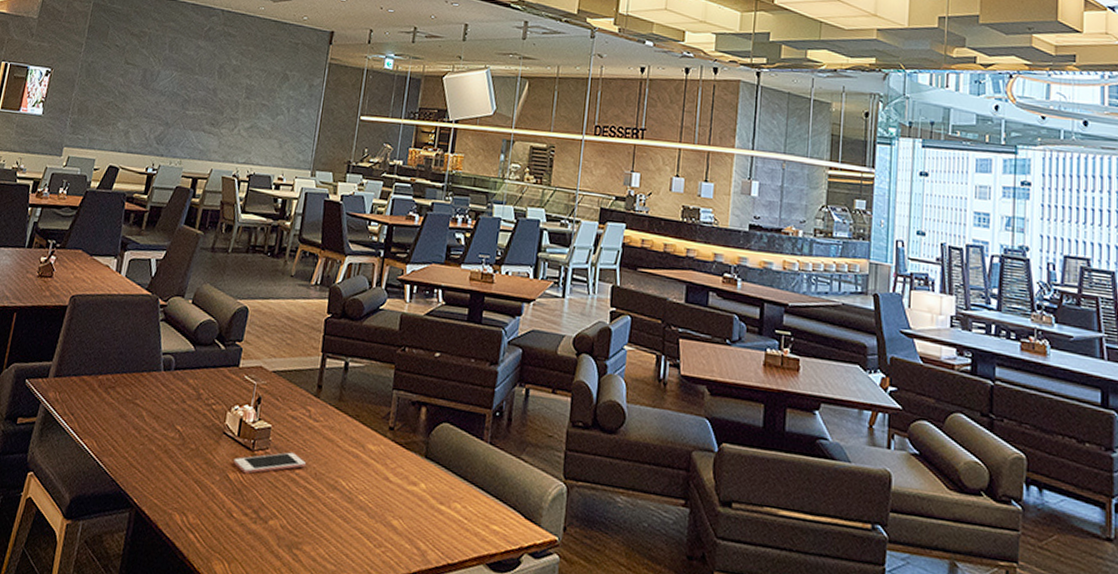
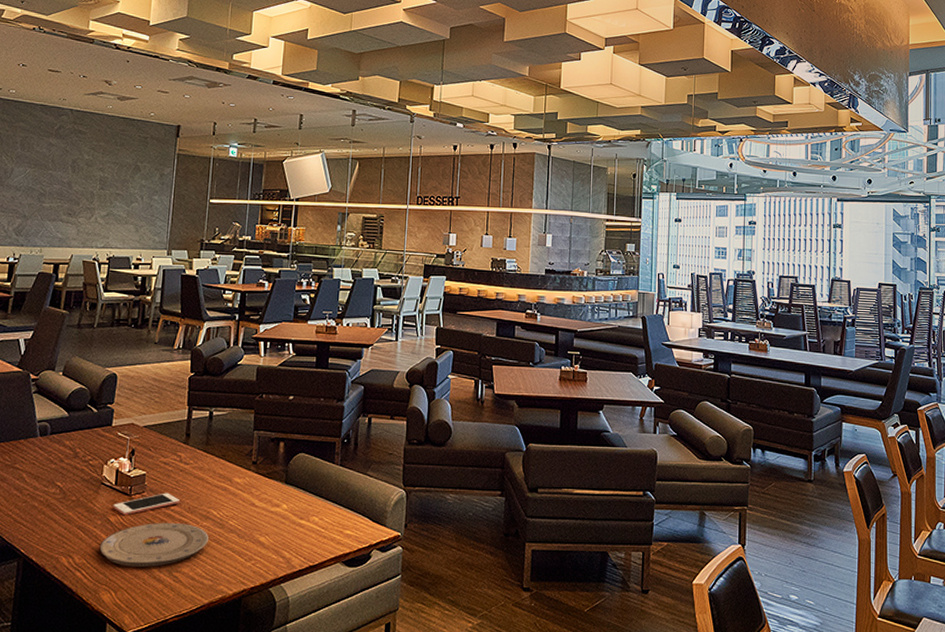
plate: none [215,486,336,539] -> present [99,522,209,567]

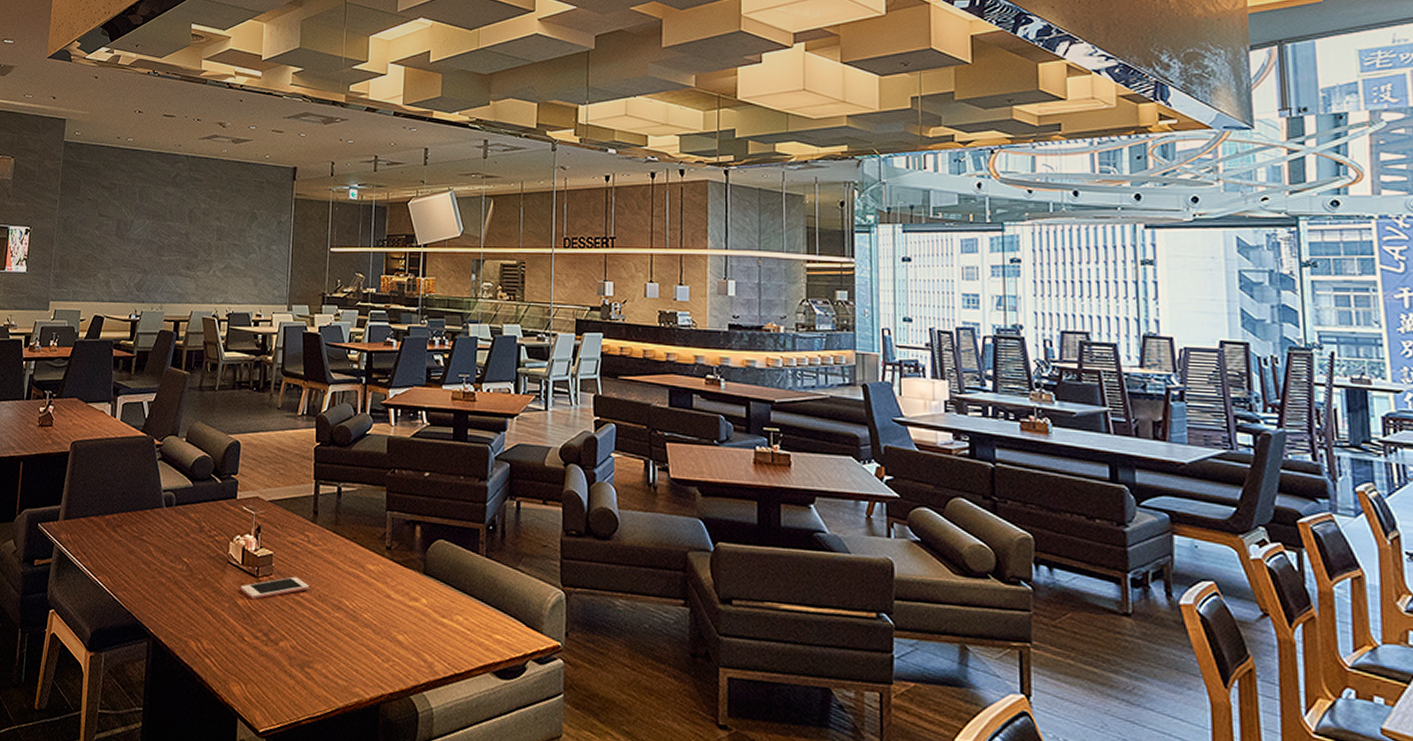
plate: present [99,522,209,567] -> none [228,610,342,660]

